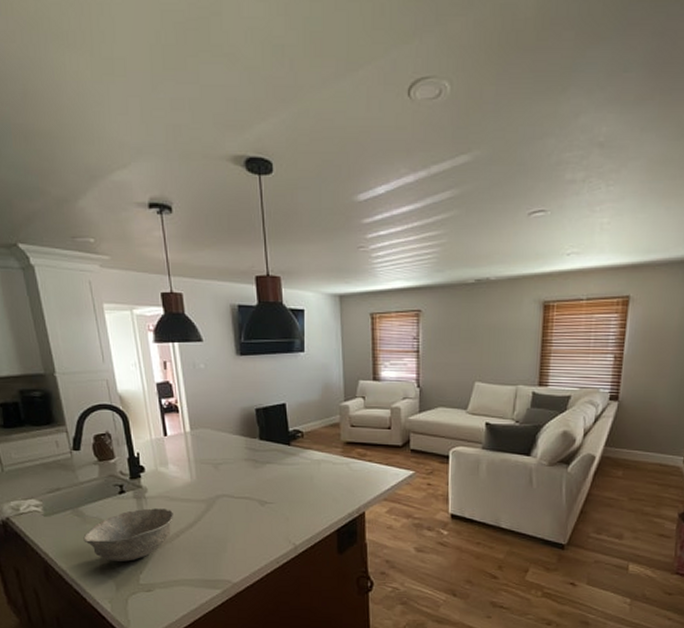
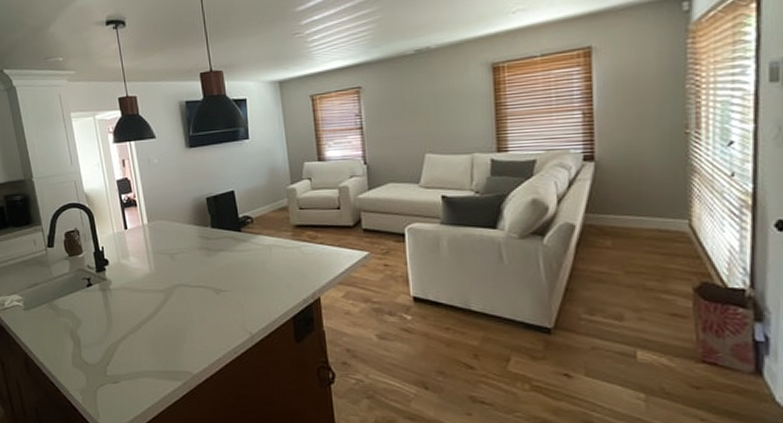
bowl: present [83,508,175,562] -> none [57,300,136,353]

